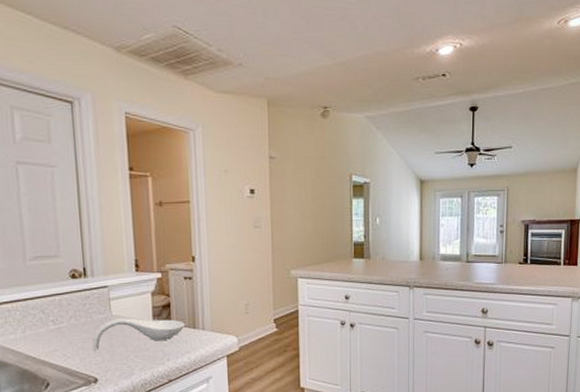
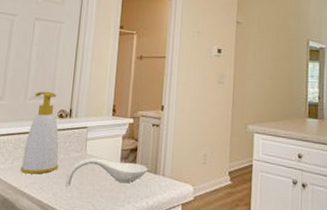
soap bottle: none [35,250,82,342] -> present [20,92,59,174]

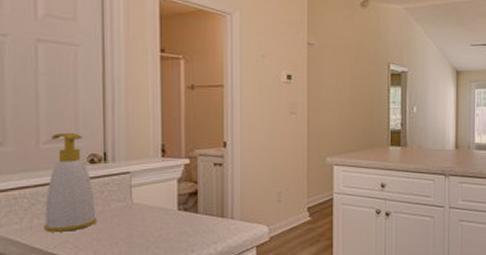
spoon rest: present [65,157,148,186] -> none [109,206,213,241]

